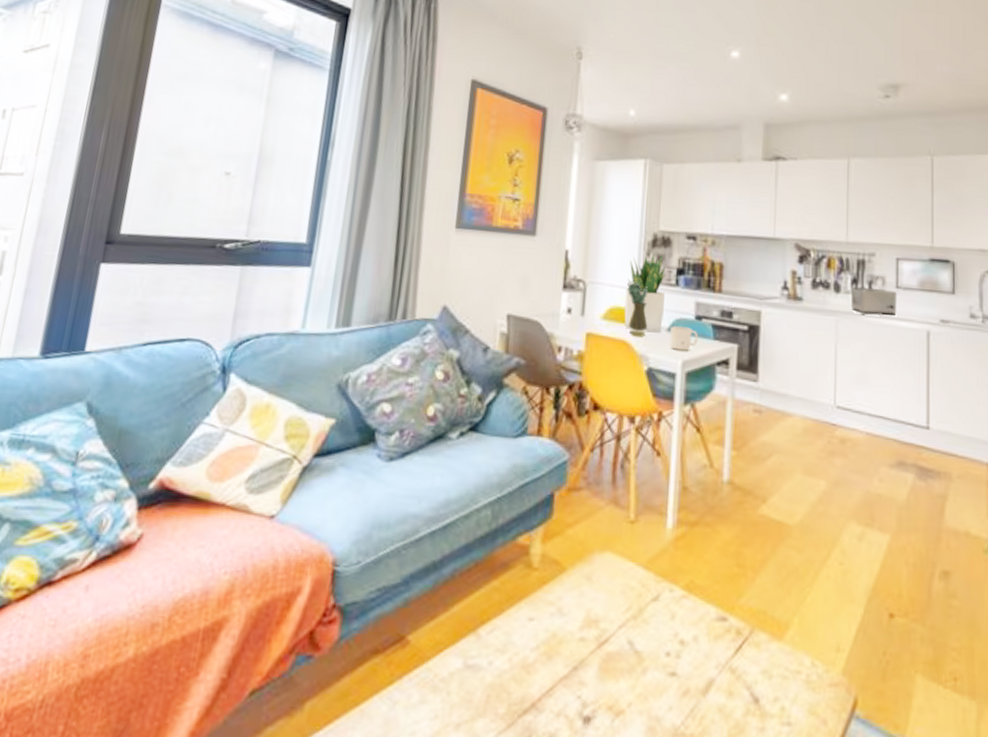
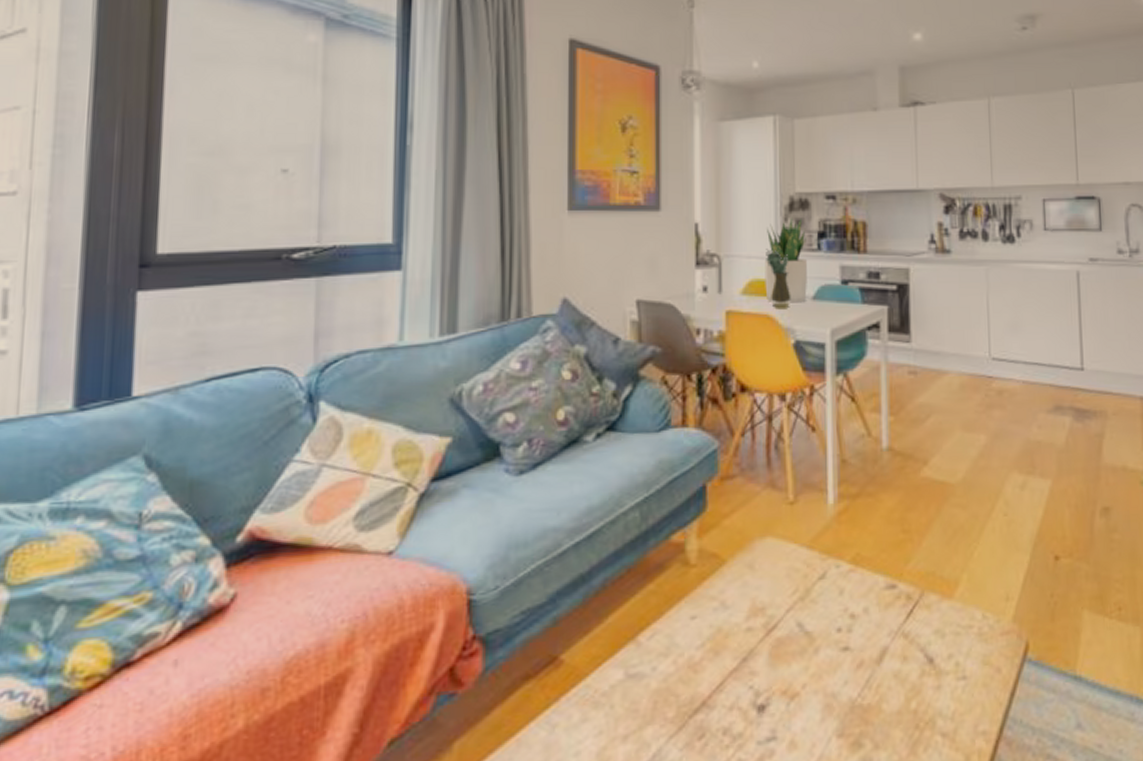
mug: present [670,326,699,351] -> none [816,293,846,319]
toaster: present [852,287,897,317] -> none [1000,232,1046,262]

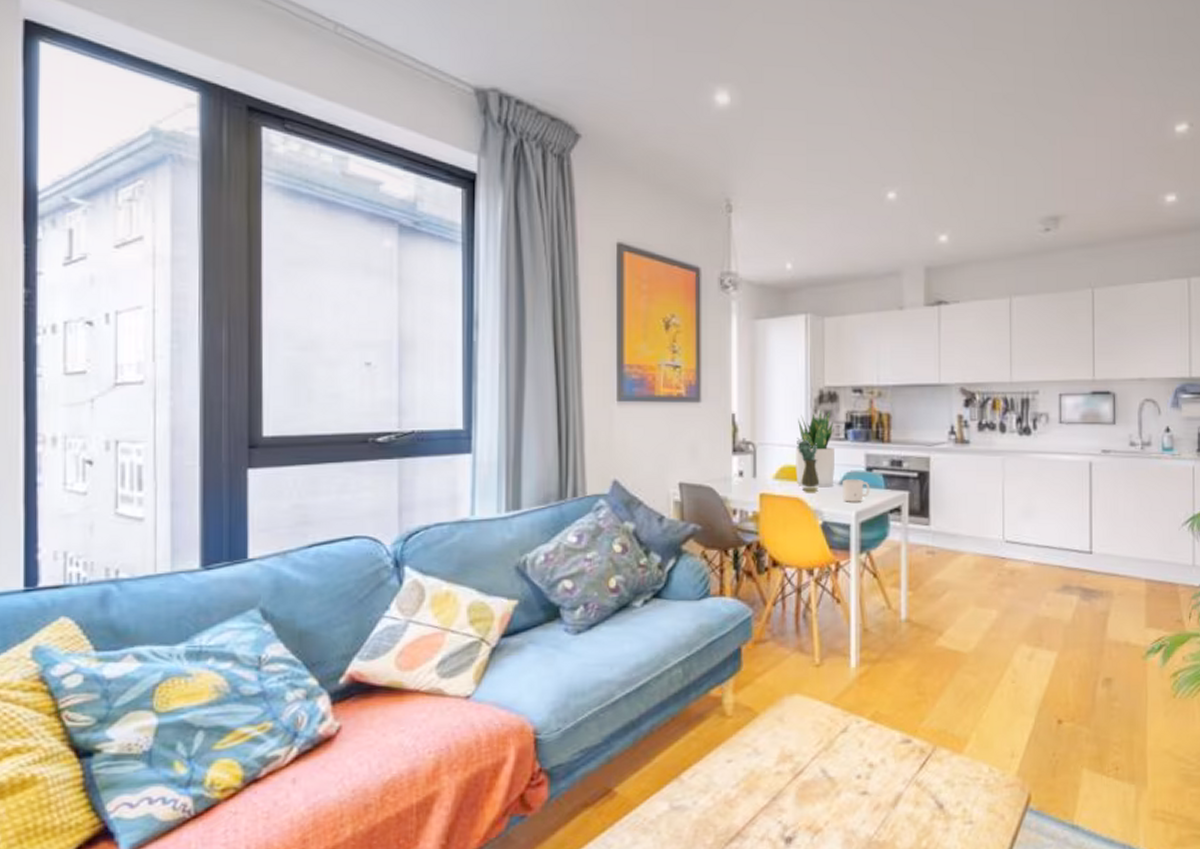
mug: none [816,293,846,319] -> present [842,479,870,502]

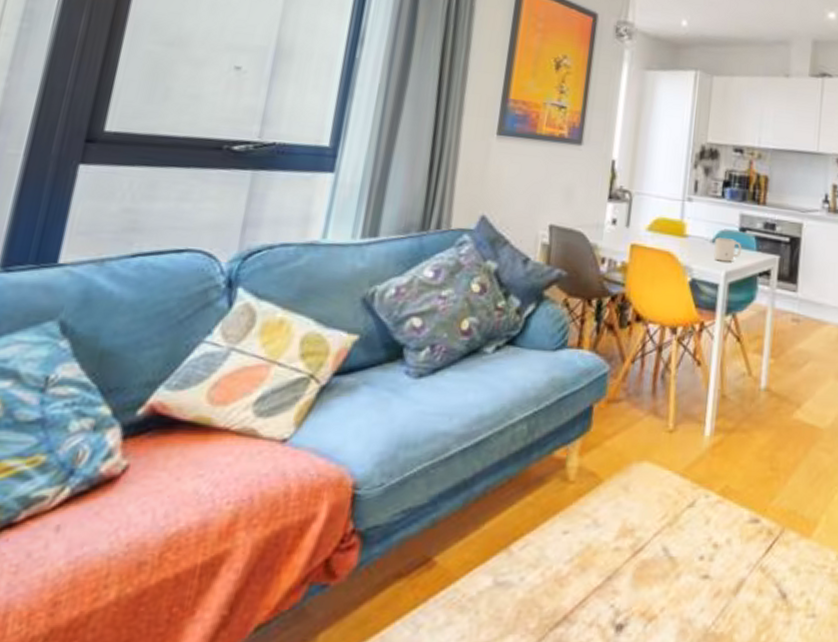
planter: present [795,409,836,488] -> none [669,165,714,245]
vase: present [797,438,820,493] -> none [673,191,695,249]

